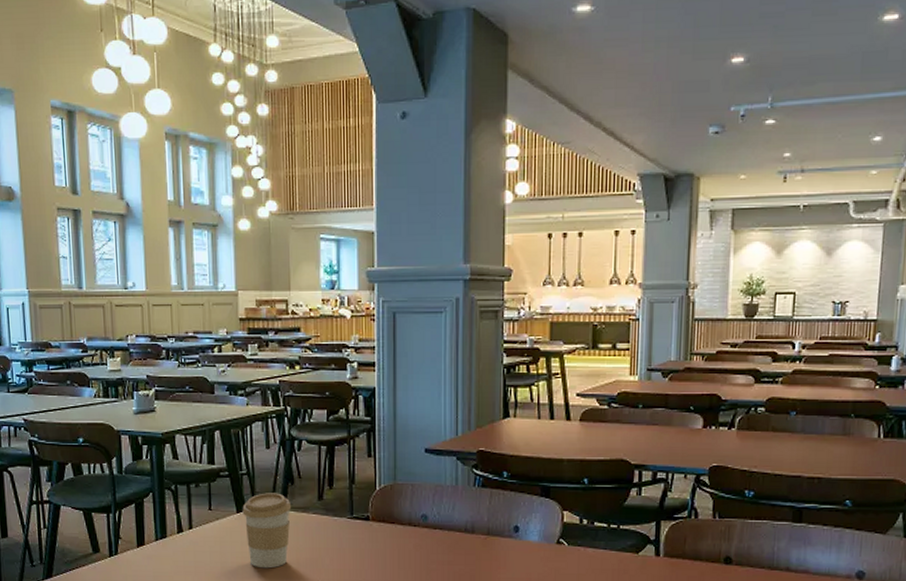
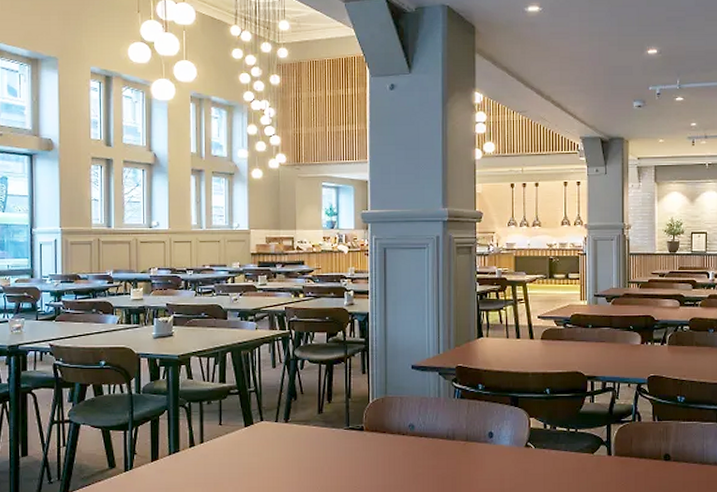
coffee cup: present [242,493,292,569] -> none [250,408,295,478]

